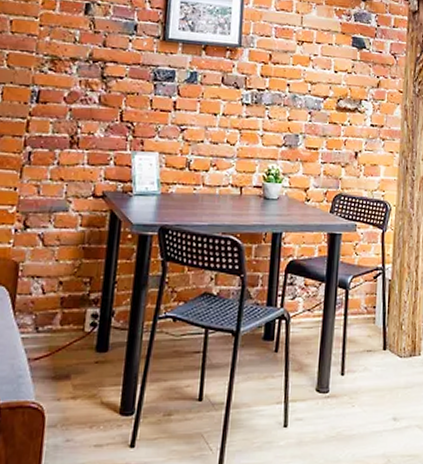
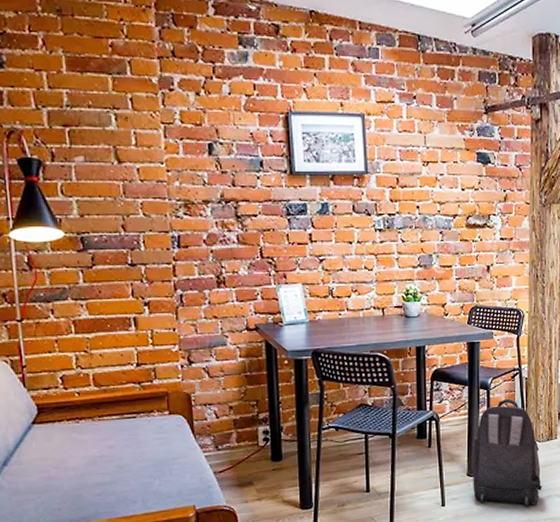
backpack: none [321,302,401,437] -> present [471,399,542,506]

